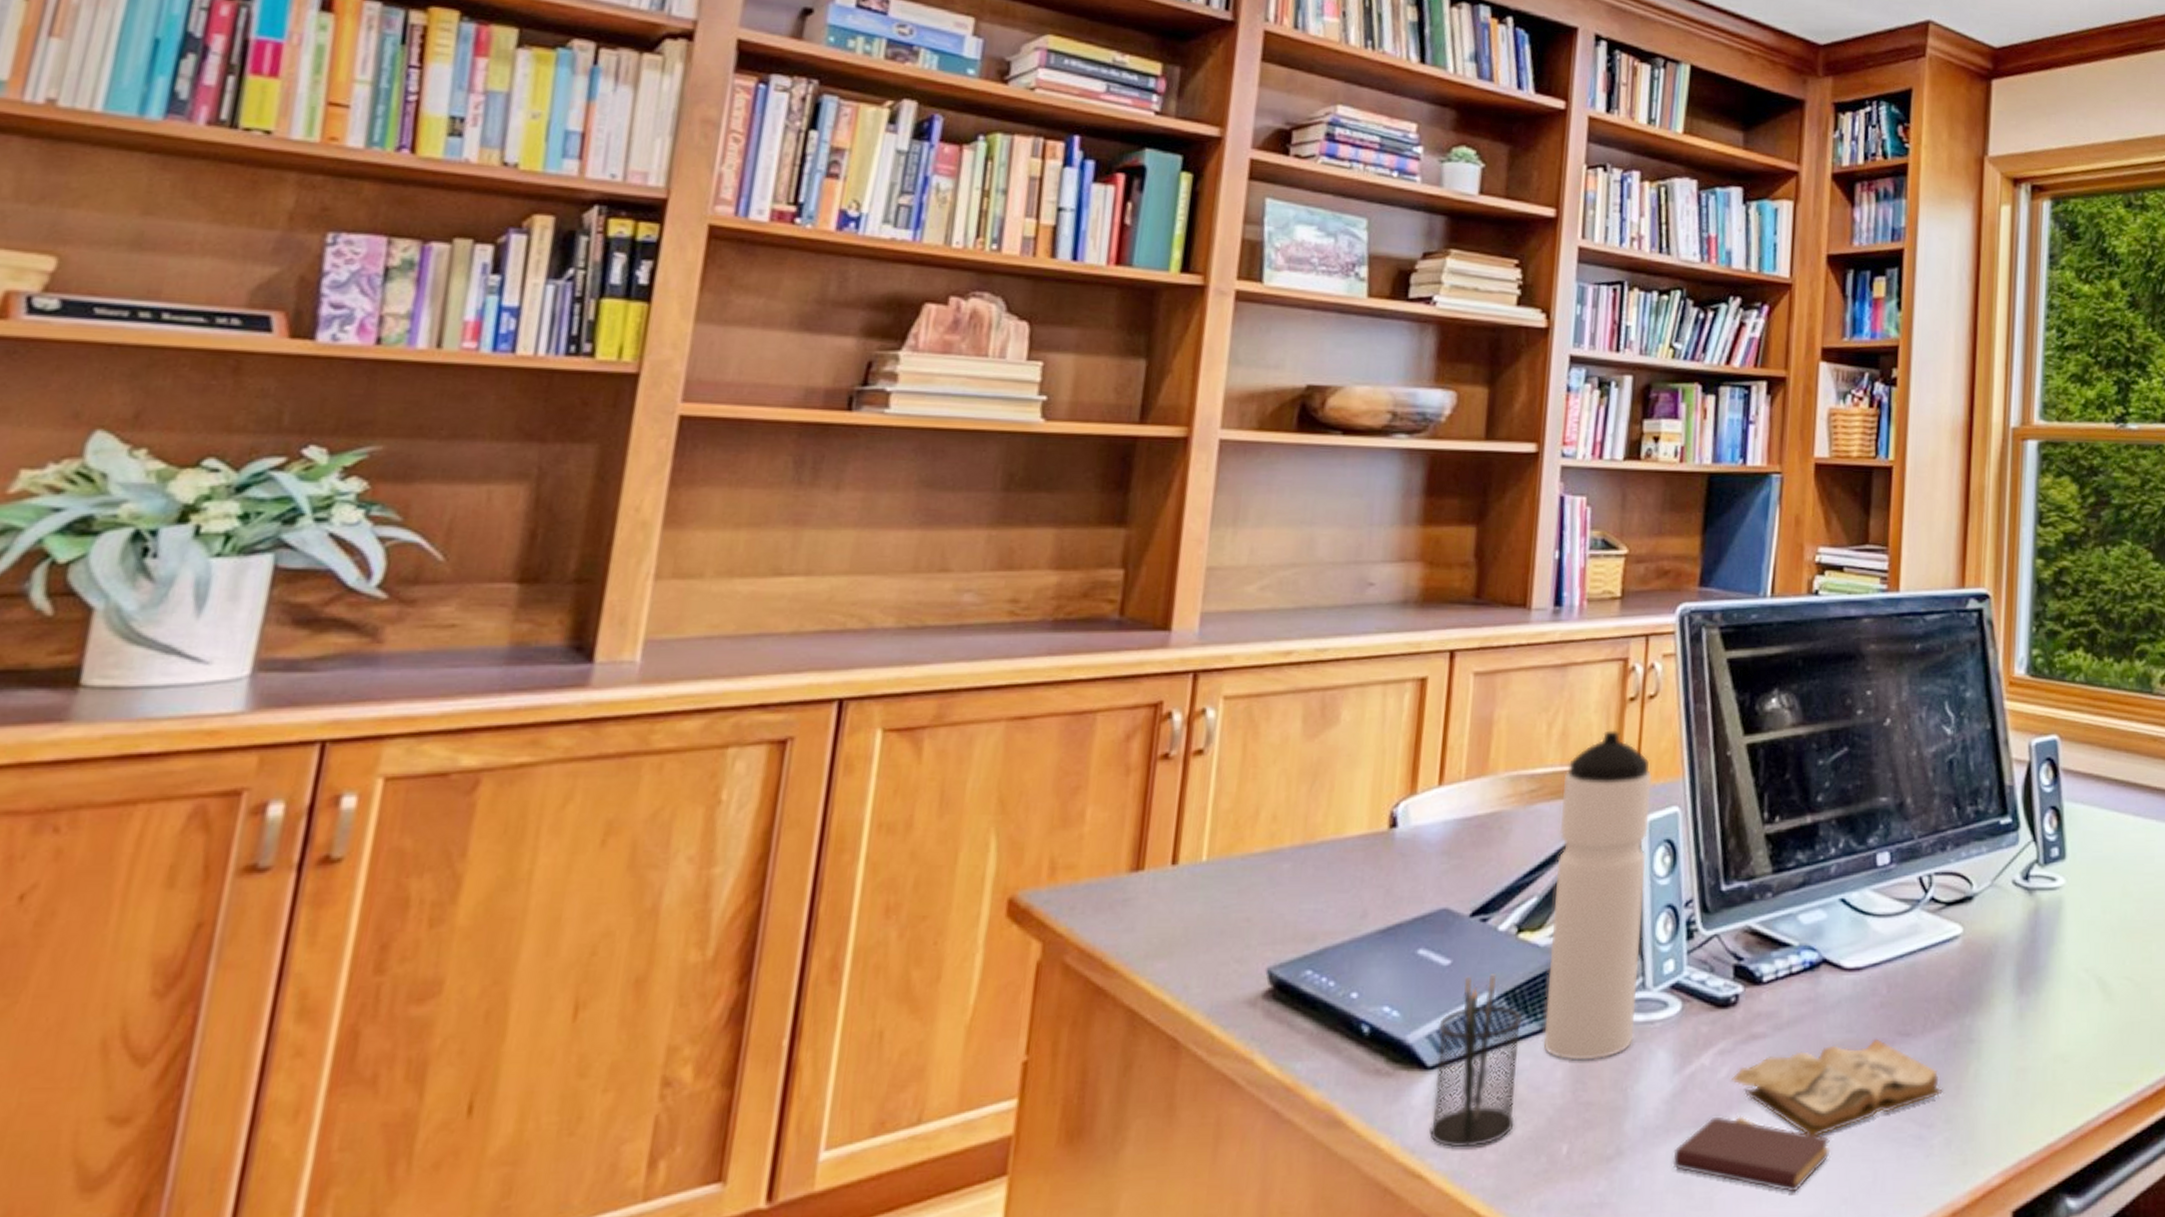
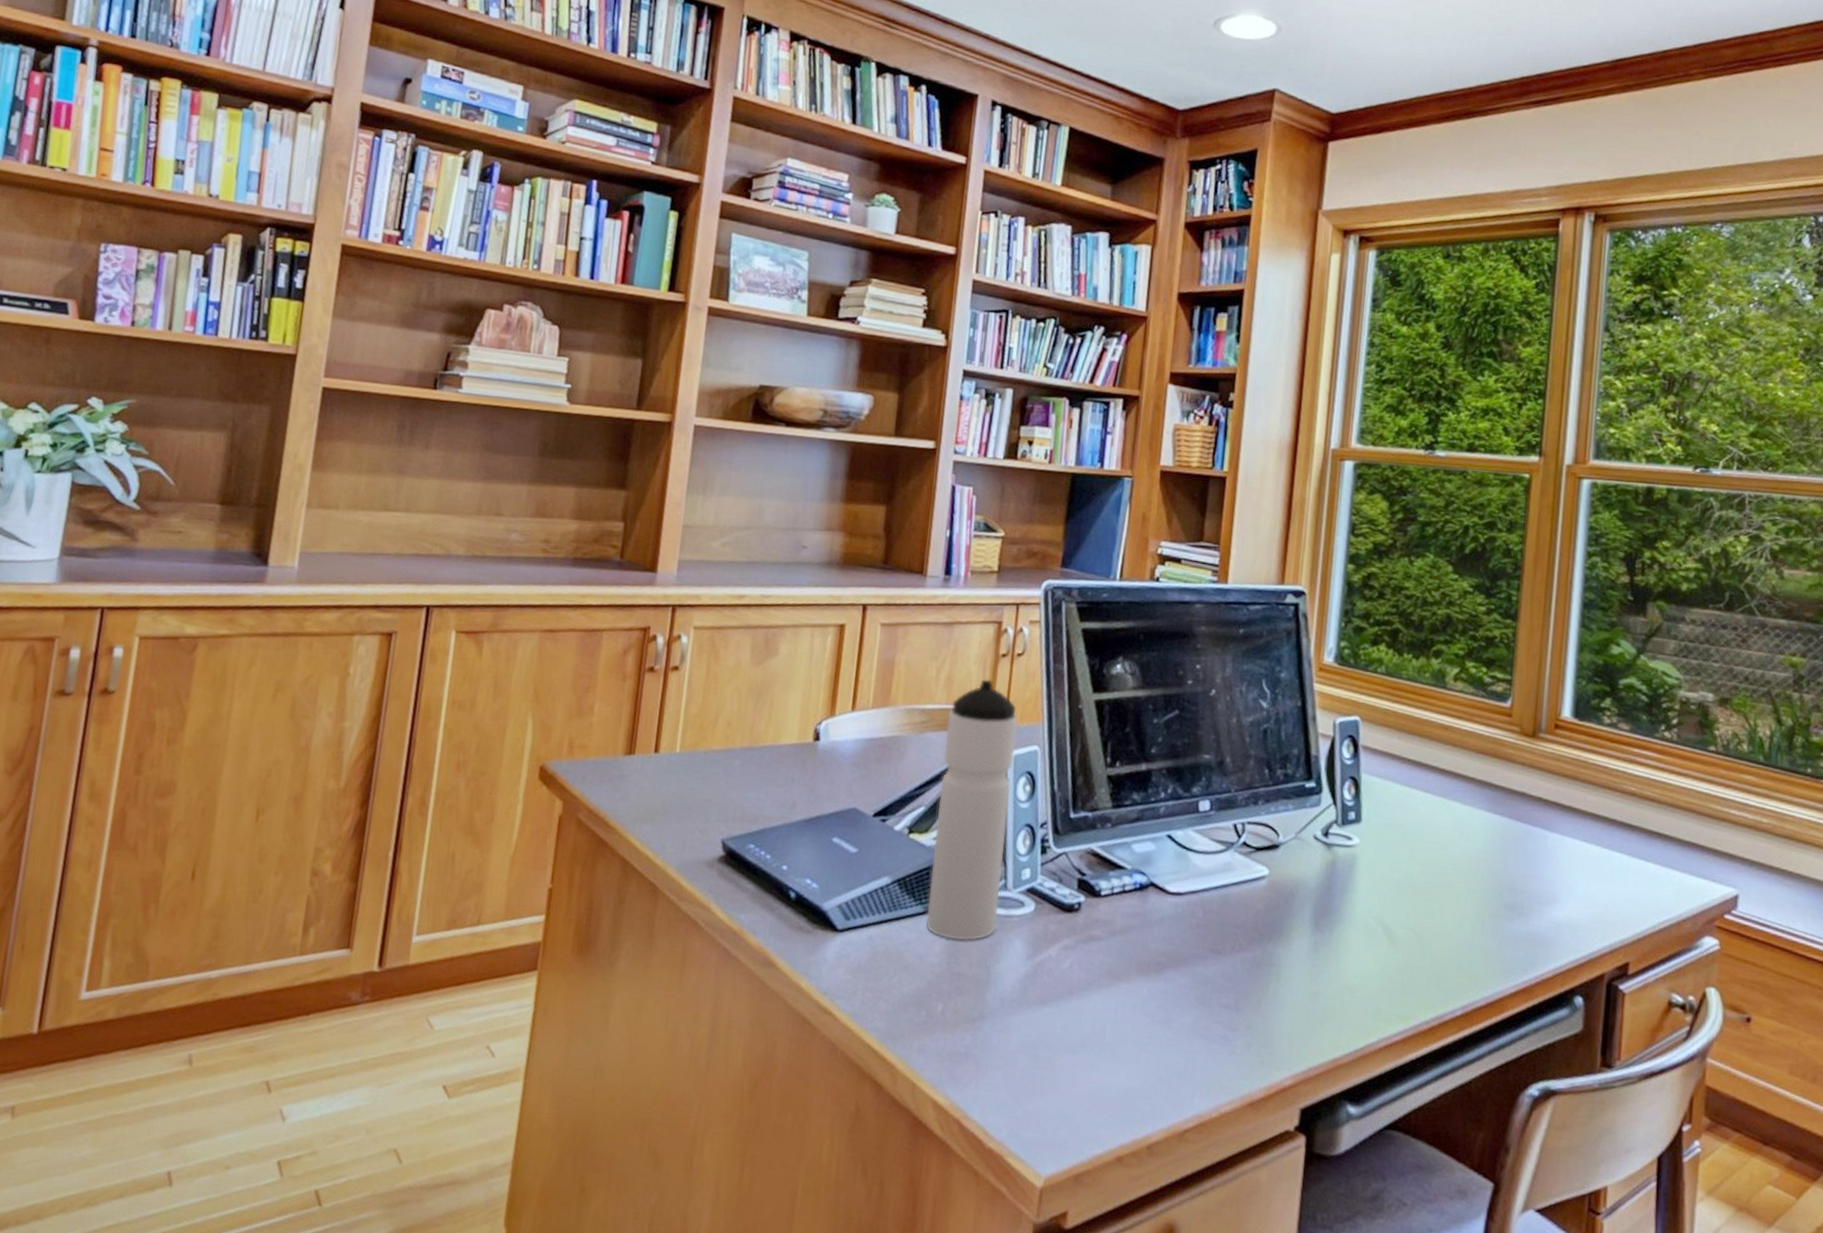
pencil holder: present [1429,974,1523,1148] -> none [838,863,911,996]
book: present [1673,1038,1943,1193] -> none [1024,952,1246,1067]

